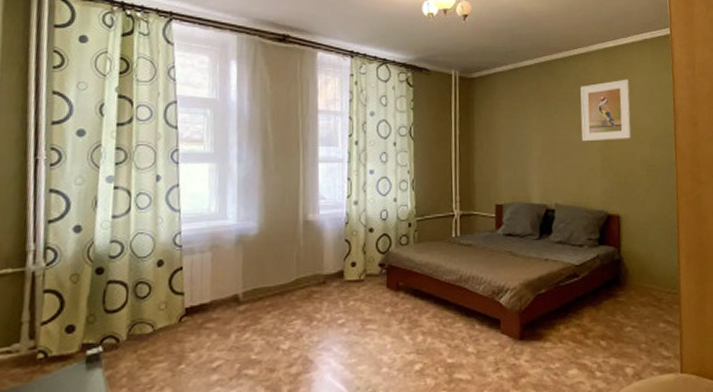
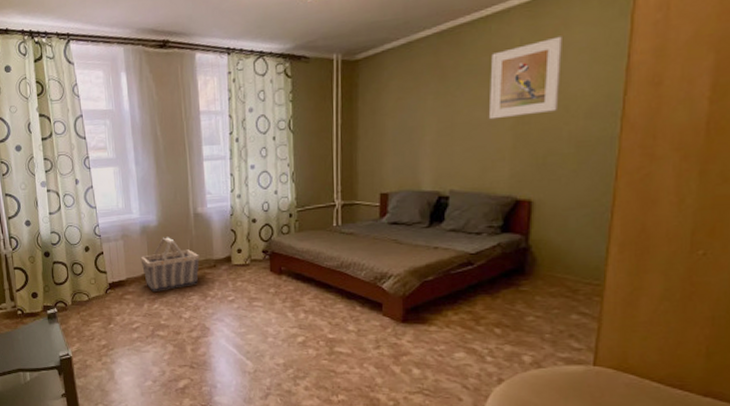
basket: none [232,248,306,318] -> present [140,237,199,293]

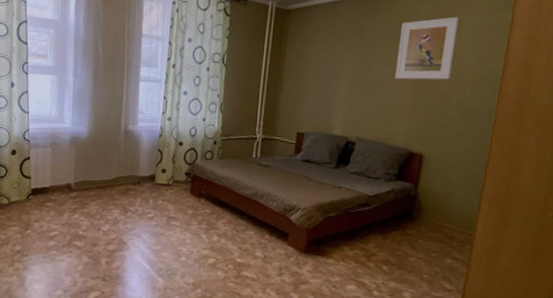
basket: present [140,237,199,293] -> none [67,149,125,203]

